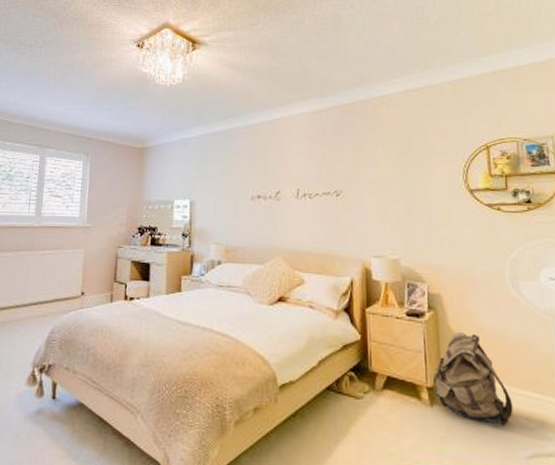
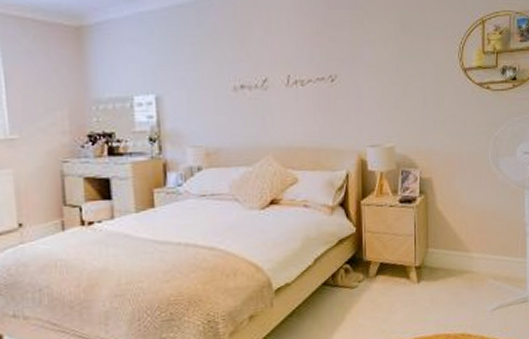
backpack: present [433,331,513,425] -> none [421,211,485,288]

